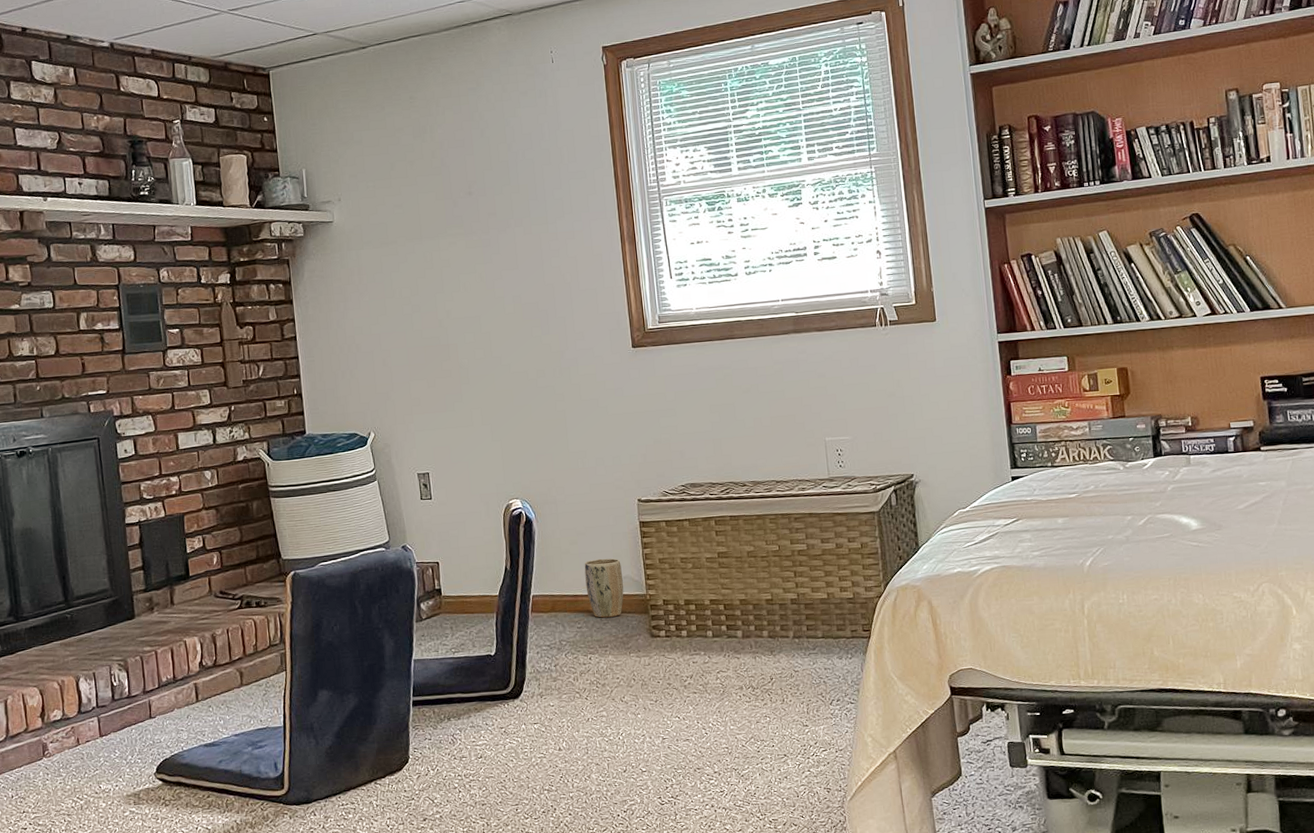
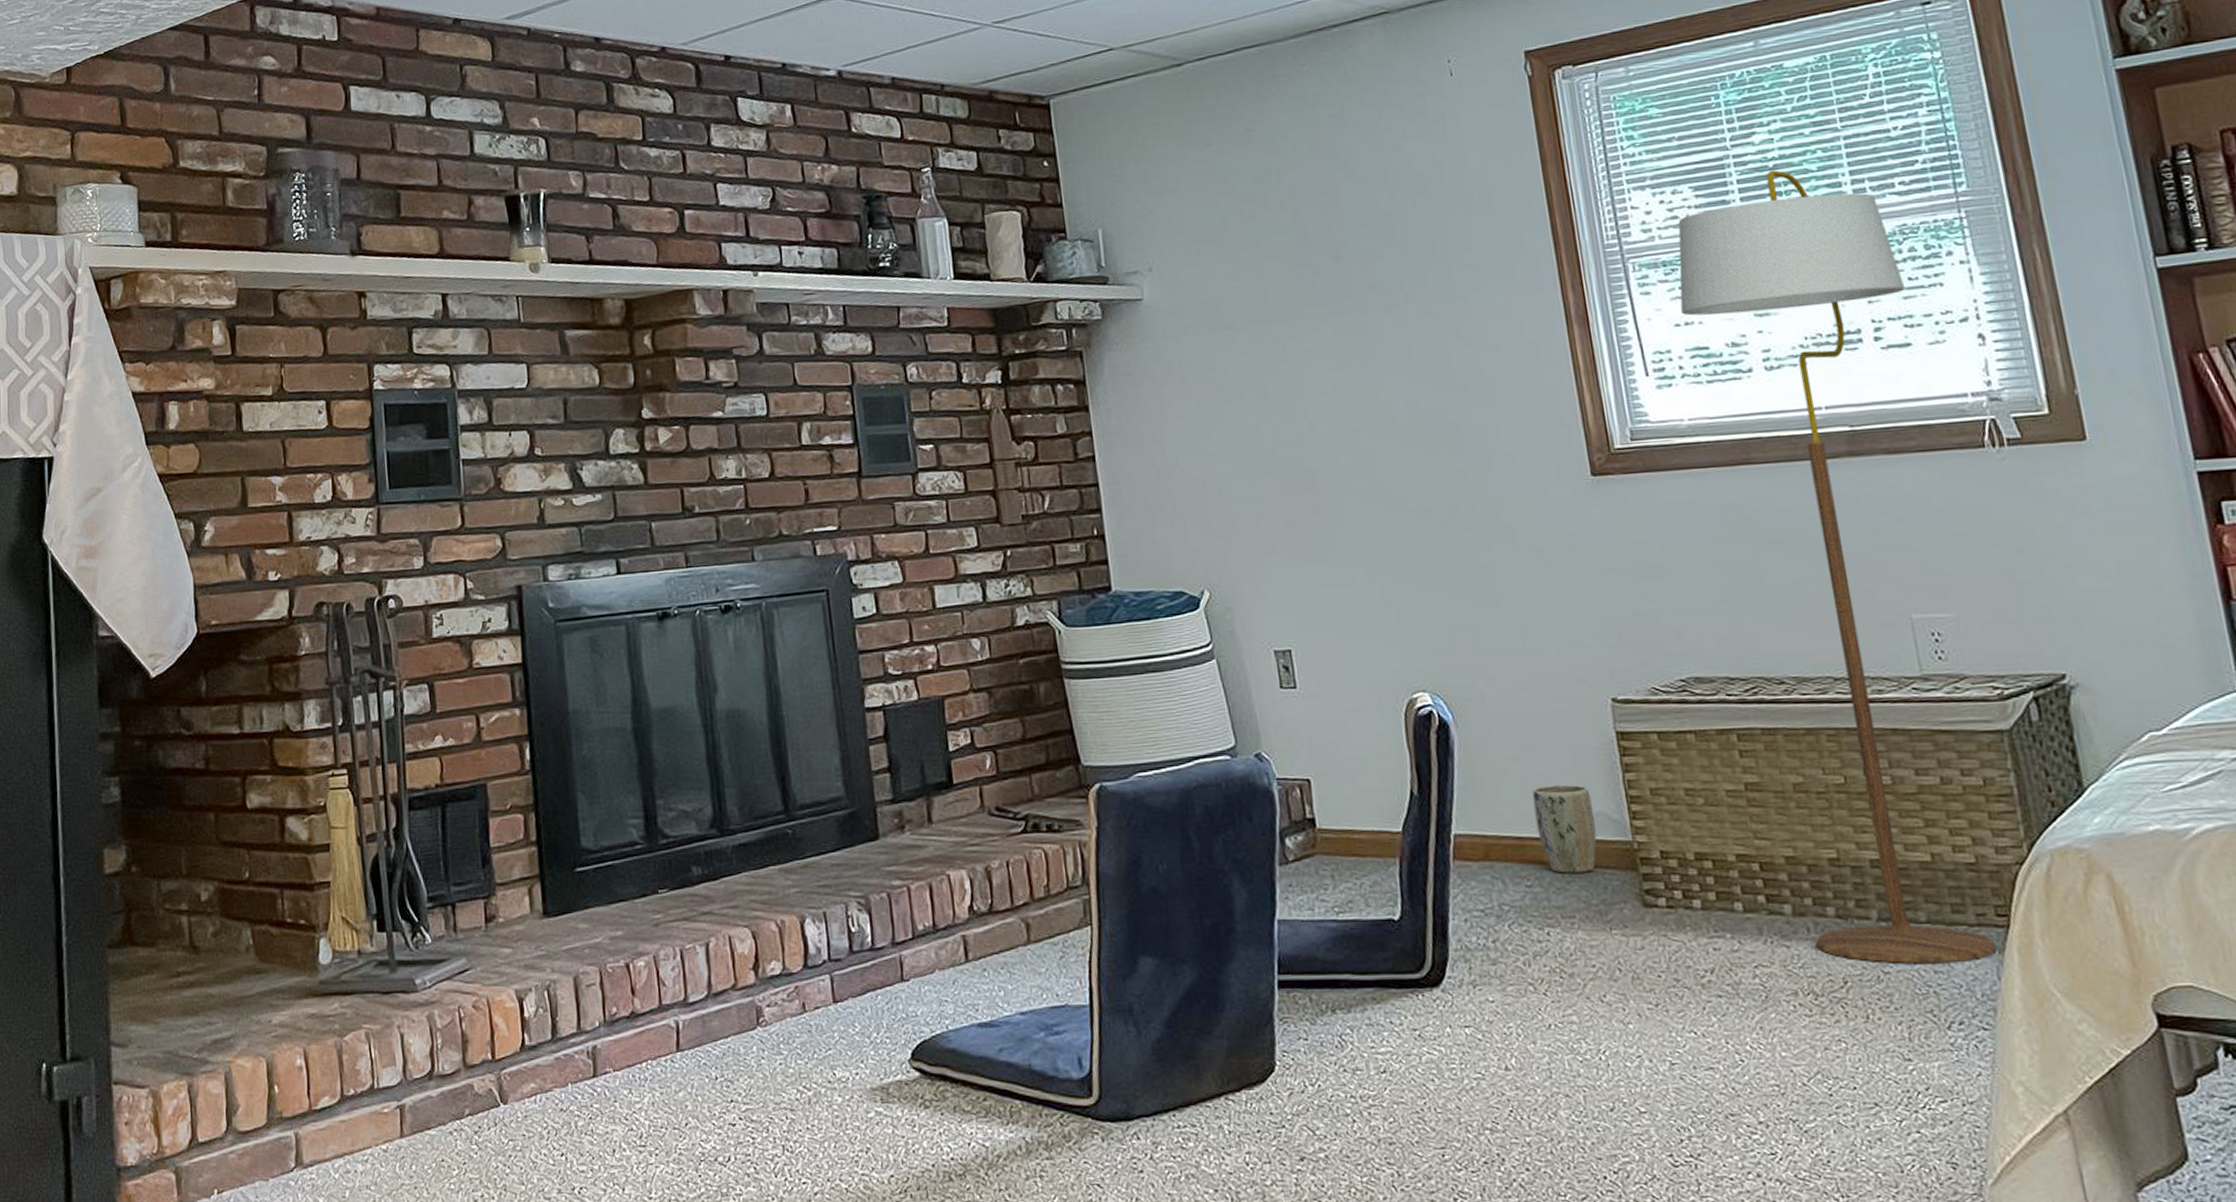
floor lamp: none [694,136,862,665] -> present [1678,170,1997,963]

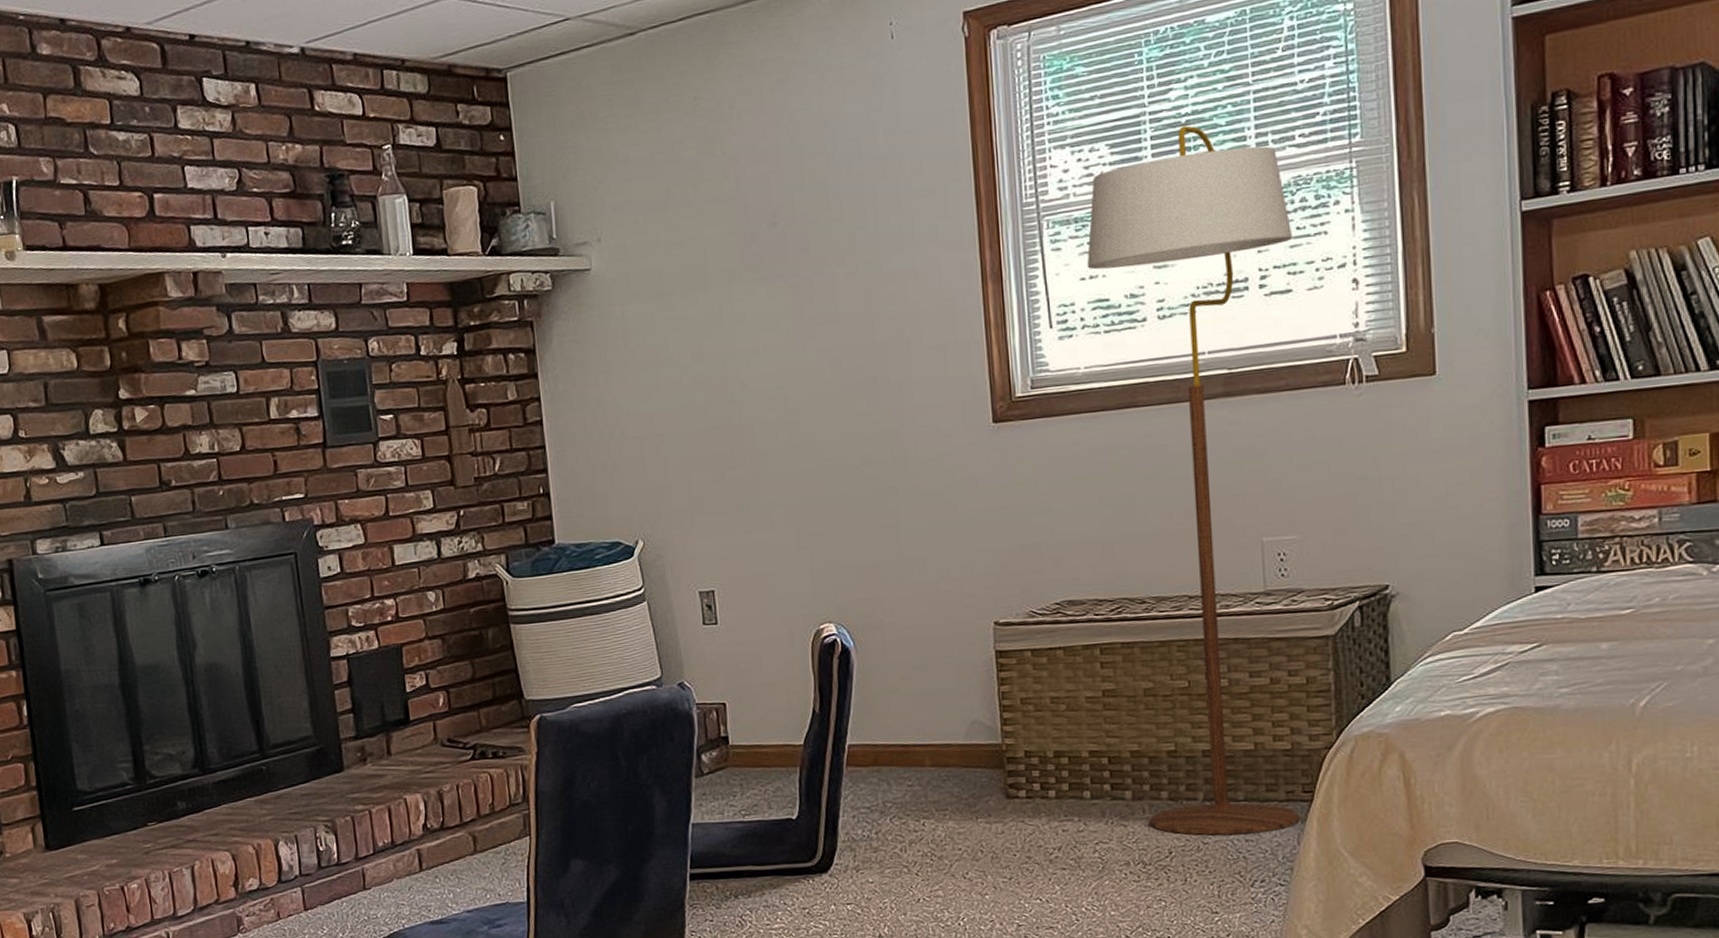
plant pot: present [1532,784,1597,874] -> none [918,697,971,774]

